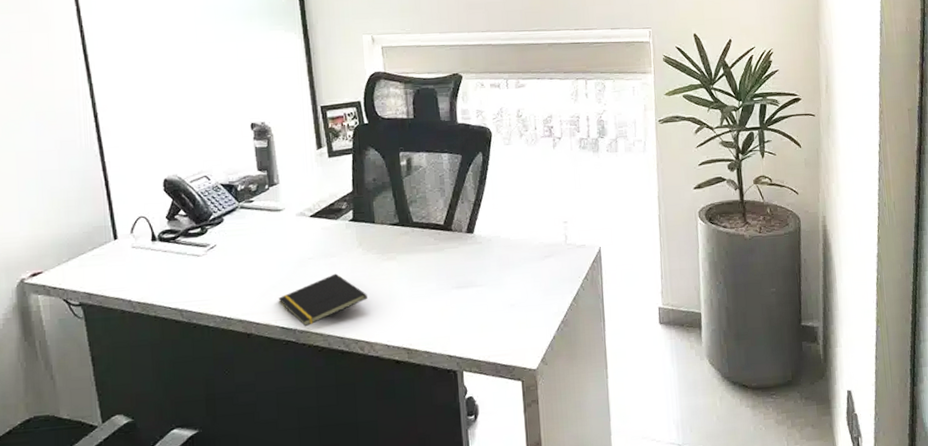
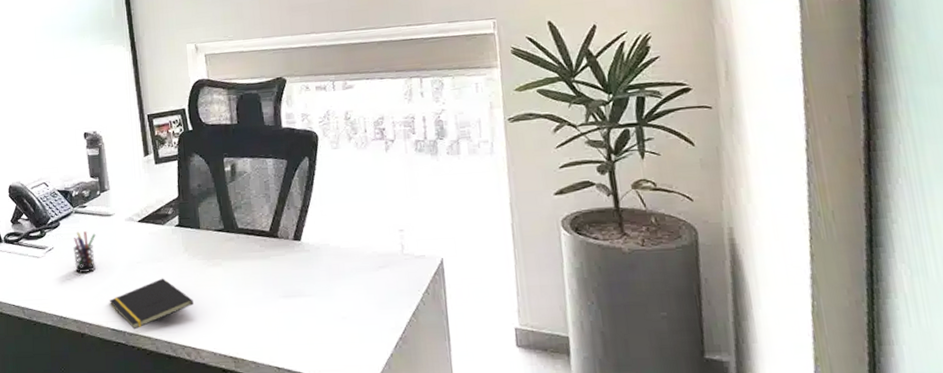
pen holder: none [238,227,264,271] -> present [73,231,96,273]

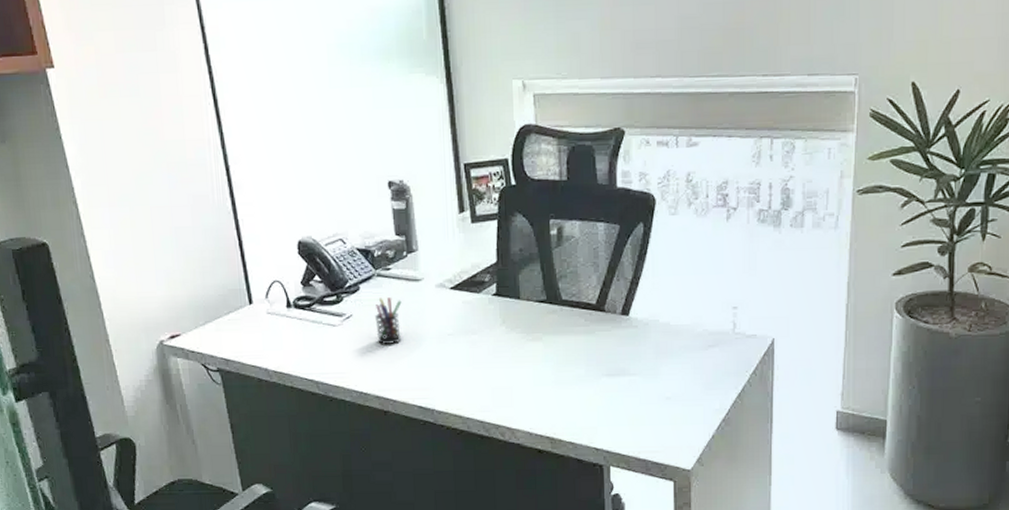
notepad: present [109,278,193,330] -> none [416,352,510,408]

